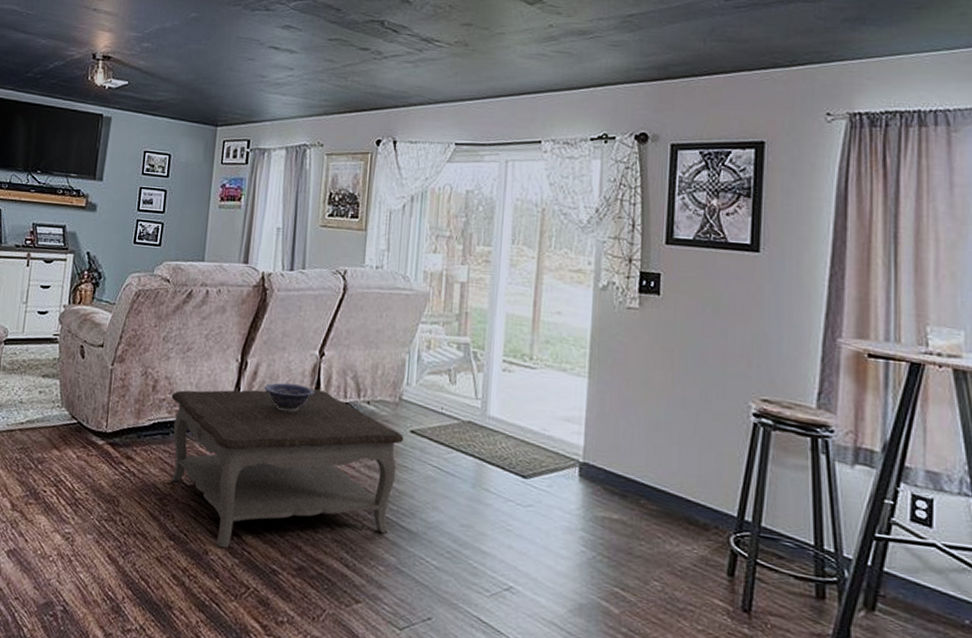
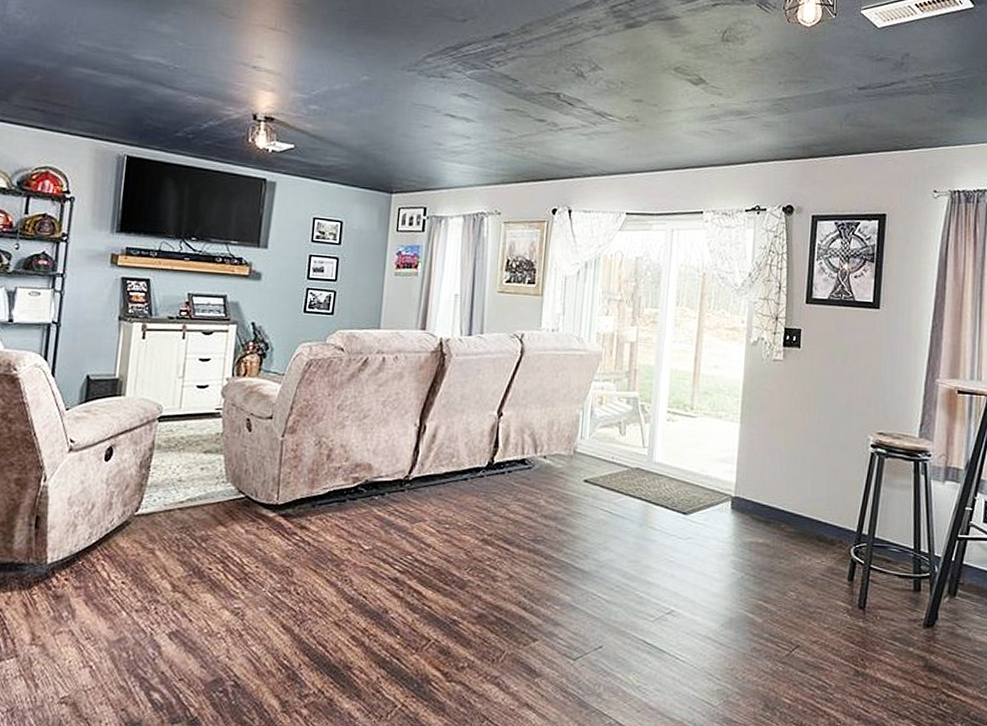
coffee table: present [170,389,404,549] -> none [347,448,578,606]
decorative bowl: present [264,382,315,413] -> none [443,443,494,472]

